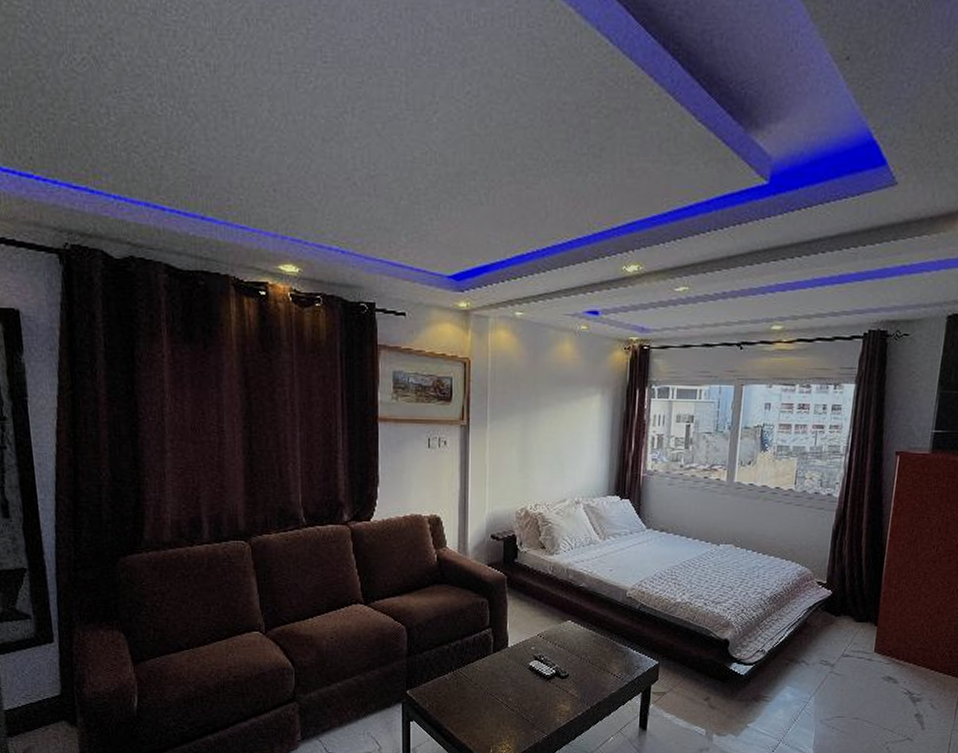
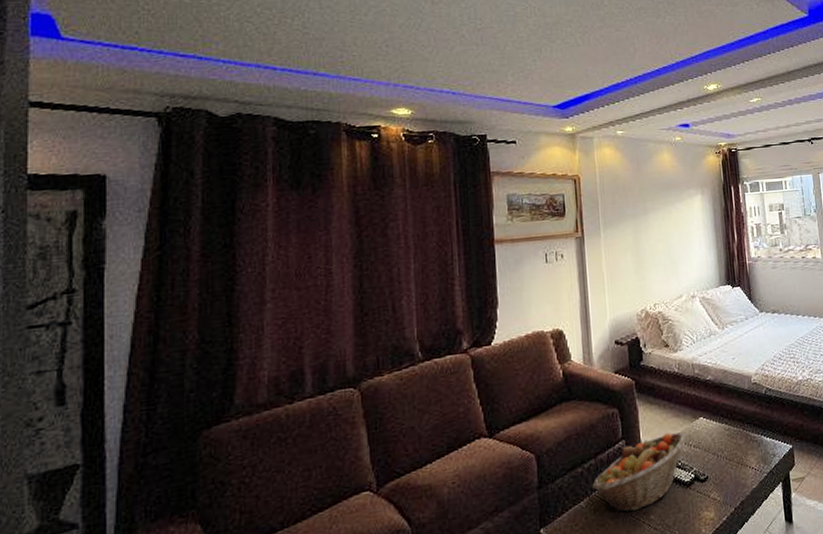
fruit basket: none [457,629,551,692] -> present [592,432,686,513]

